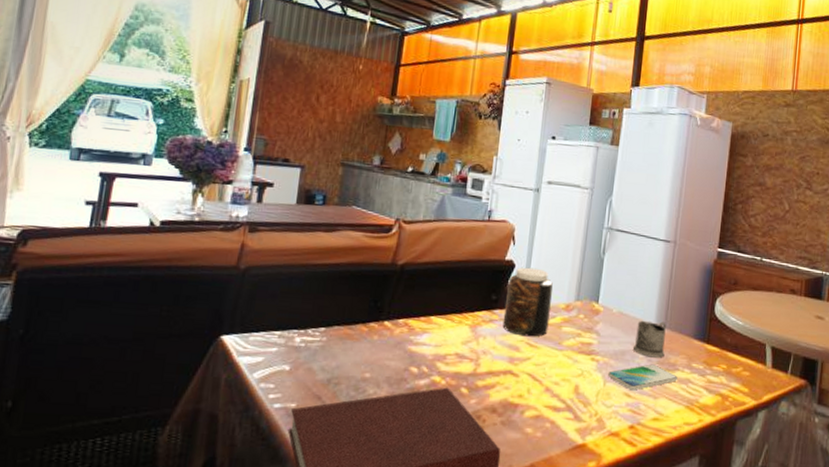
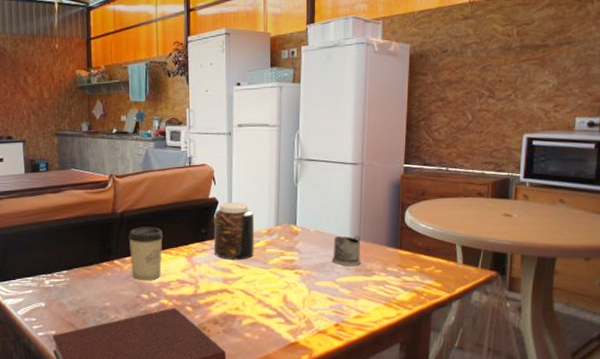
cup: none [403,284,448,351] -> present [128,226,164,281]
smartphone: present [607,364,678,391] -> none [311,272,375,295]

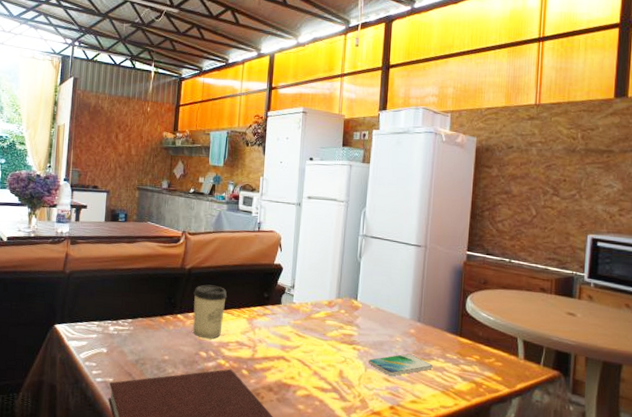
jar: present [213,202,255,260] -> none [274,269,317,329]
smartphone: none [311,272,375,295] -> present [368,353,433,376]
tea glass holder: present [332,235,361,266] -> none [391,315,420,349]

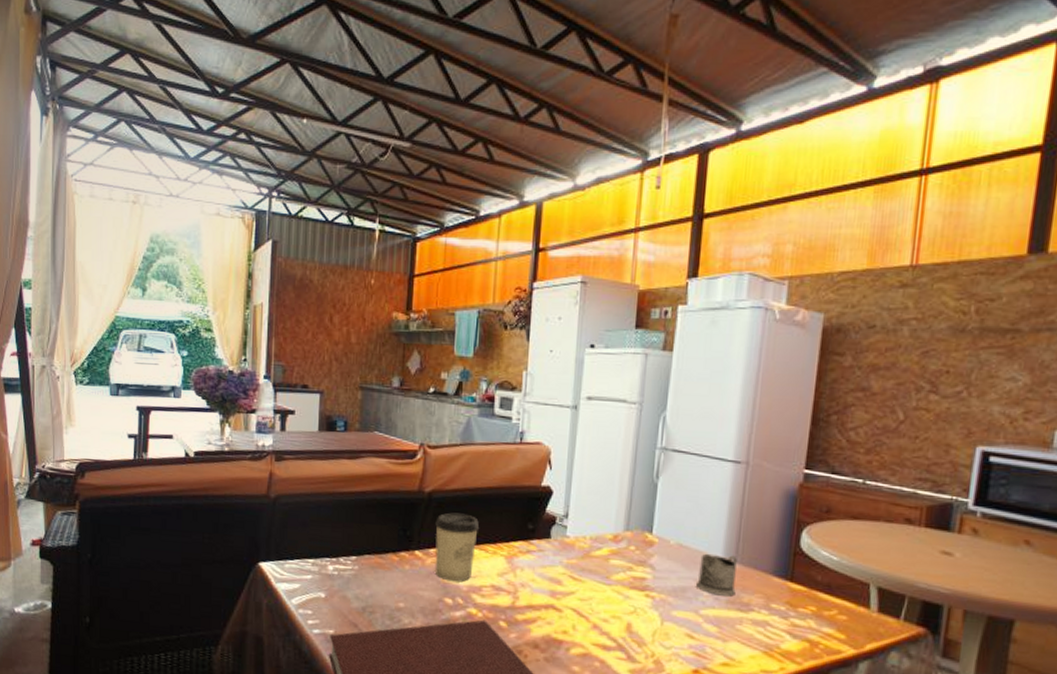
smartphone: present [368,353,433,376] -> none [665,603,752,632]
tea glass holder: none [391,315,420,349] -> present [697,553,737,597]

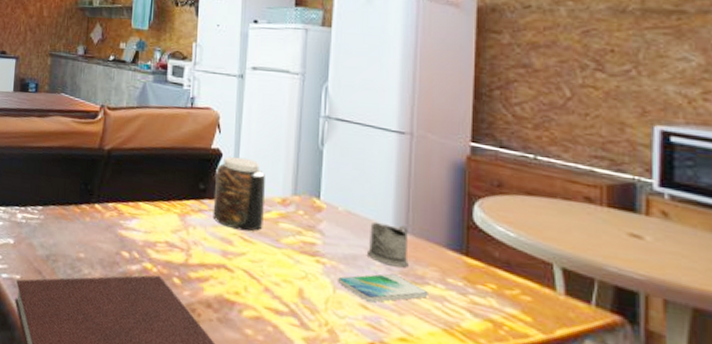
cup: present [435,512,480,582] -> none [113,169,155,237]
jar: none [541,493,598,570] -> present [213,156,266,232]
smartphone: none [665,603,752,632] -> present [337,273,428,303]

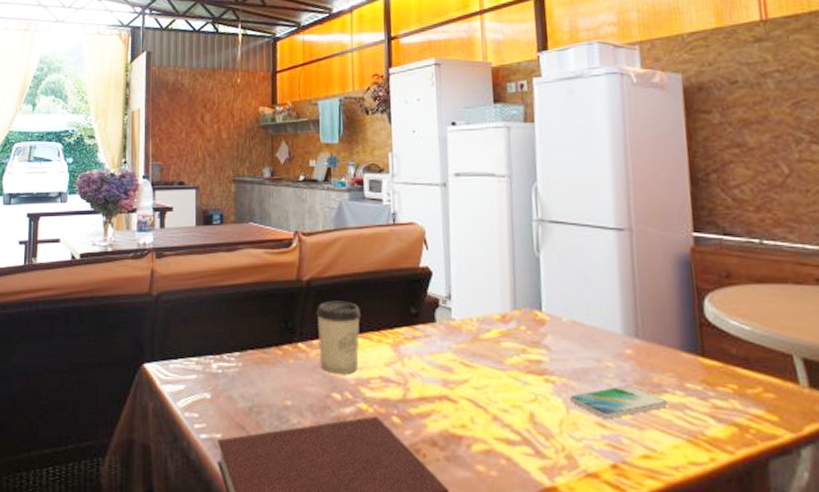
cup: none [113,169,155,237] -> present [316,300,362,375]
jar: present [213,156,266,232] -> none [427,274,484,355]
tea glass holder: present [368,221,409,268] -> none [598,329,643,377]

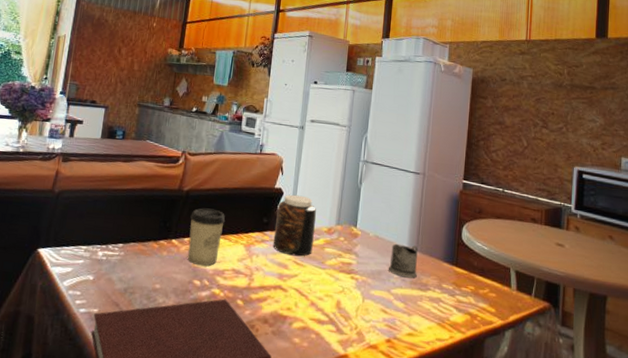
jar: none [427,274,484,355] -> present [273,194,317,257]
smartphone: present [569,385,668,419] -> none [365,283,429,307]
tea glass holder: none [598,329,643,377] -> present [389,243,418,278]

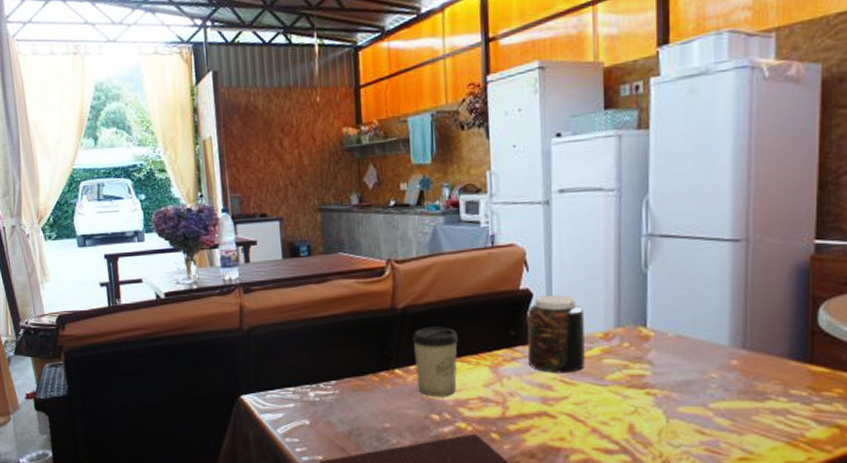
tea glass holder: present [389,243,418,278] -> none [702,342,748,386]

